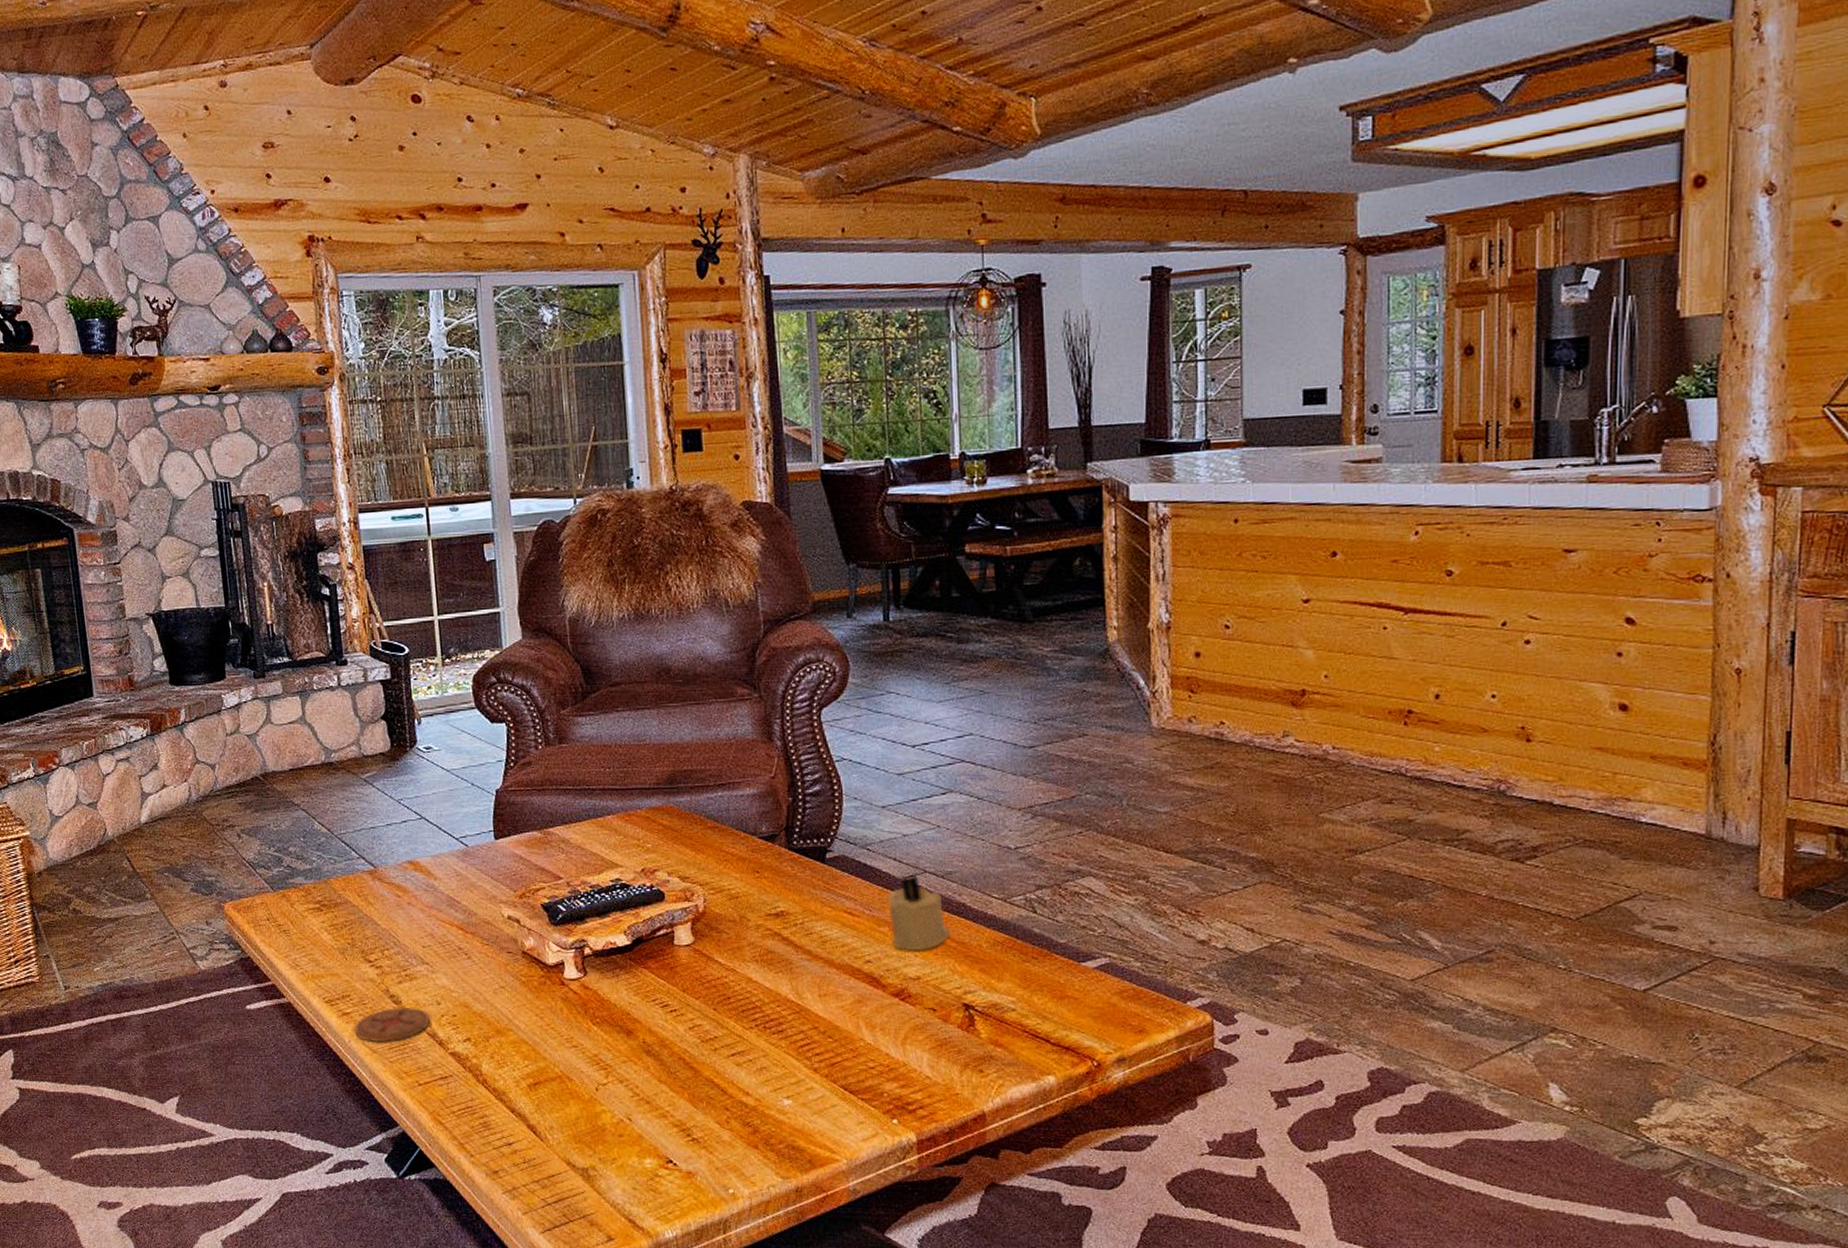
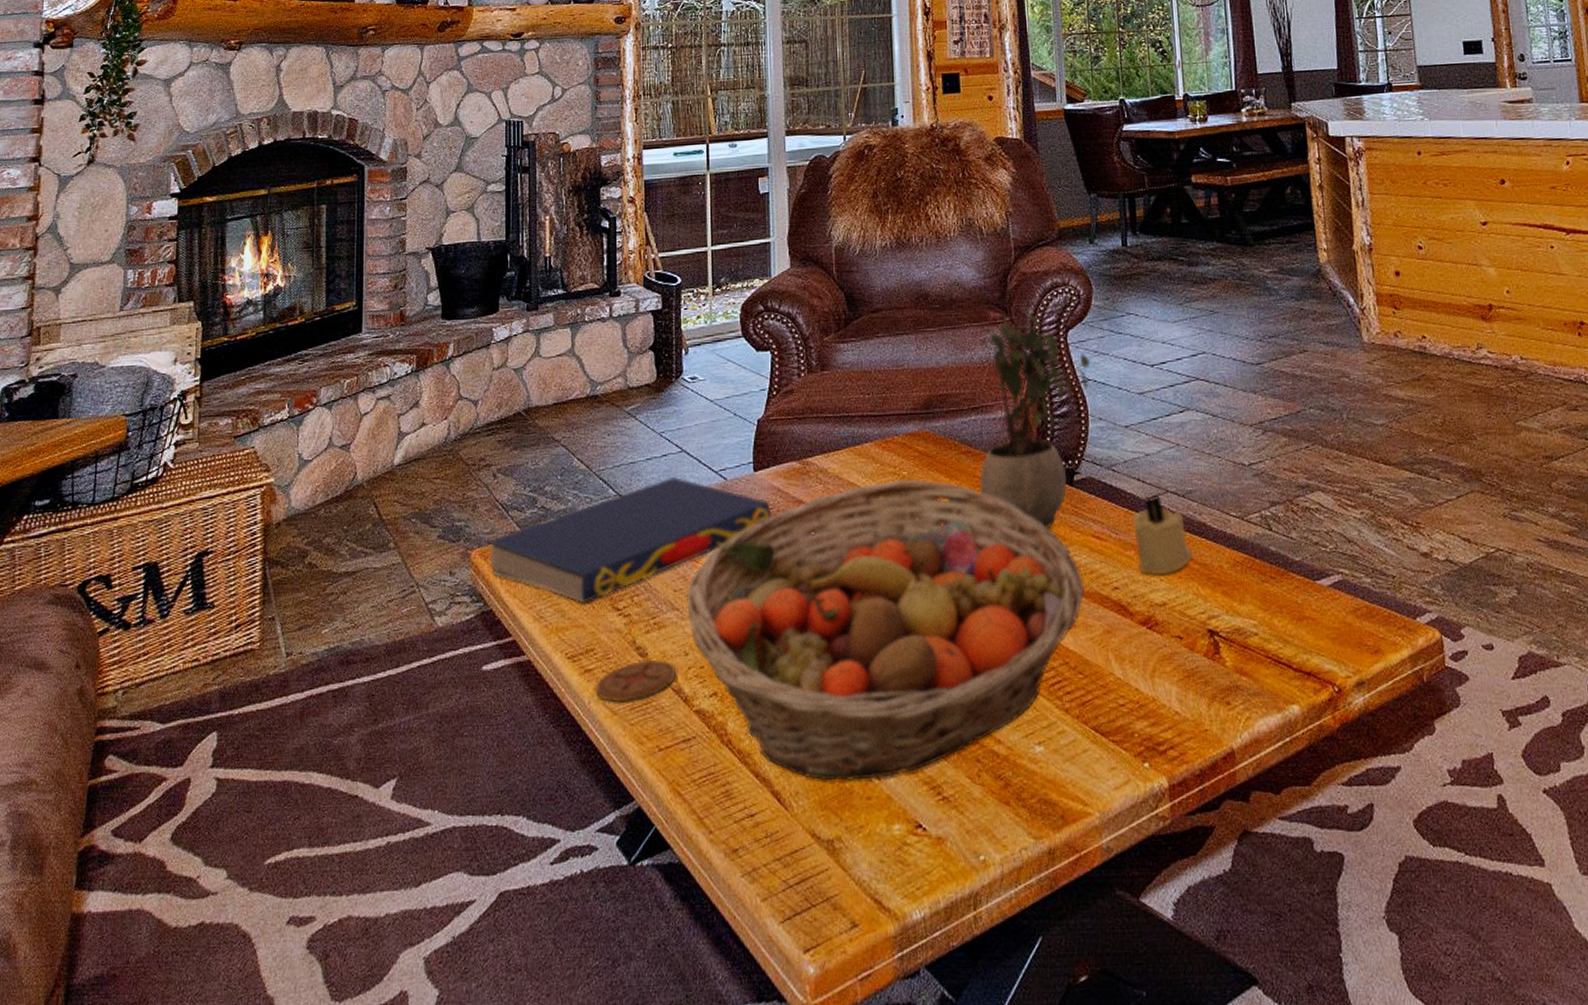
book: none [240,843,516,955] -> present [488,477,772,604]
fruit basket: none [434,851,835,1120] -> present [685,479,1084,781]
potted plant: none [725,688,845,908] -> present [979,312,1090,535]

